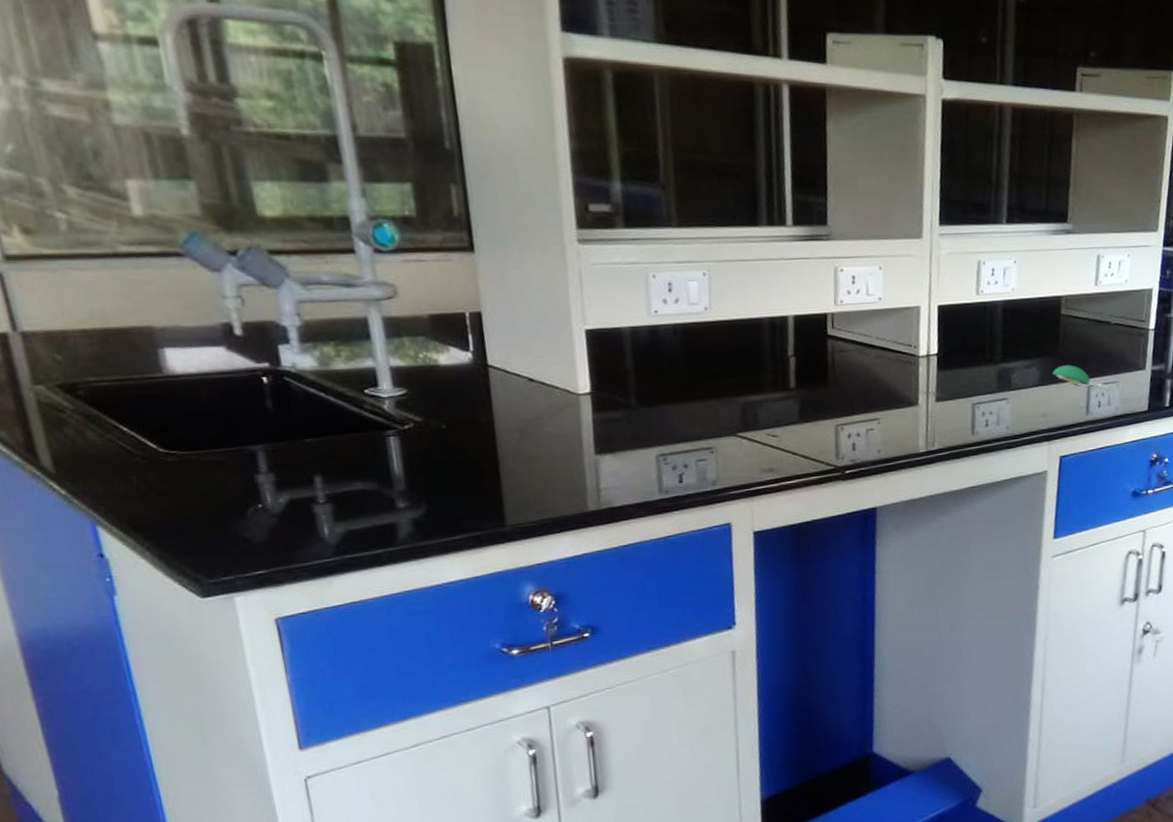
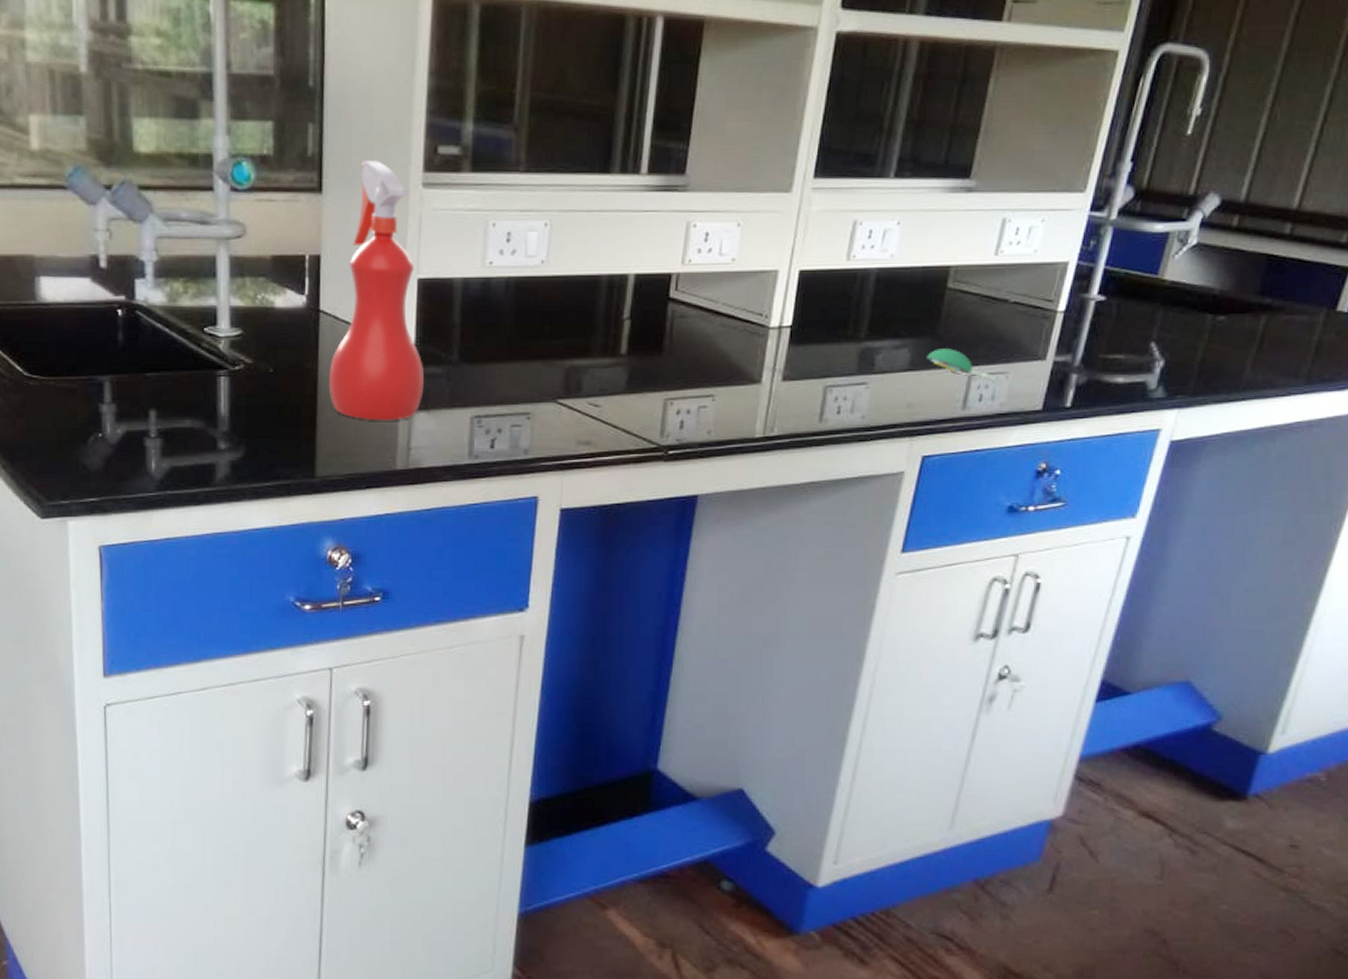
spray bottle: none [506,218,606,468] -> present [328,159,424,421]

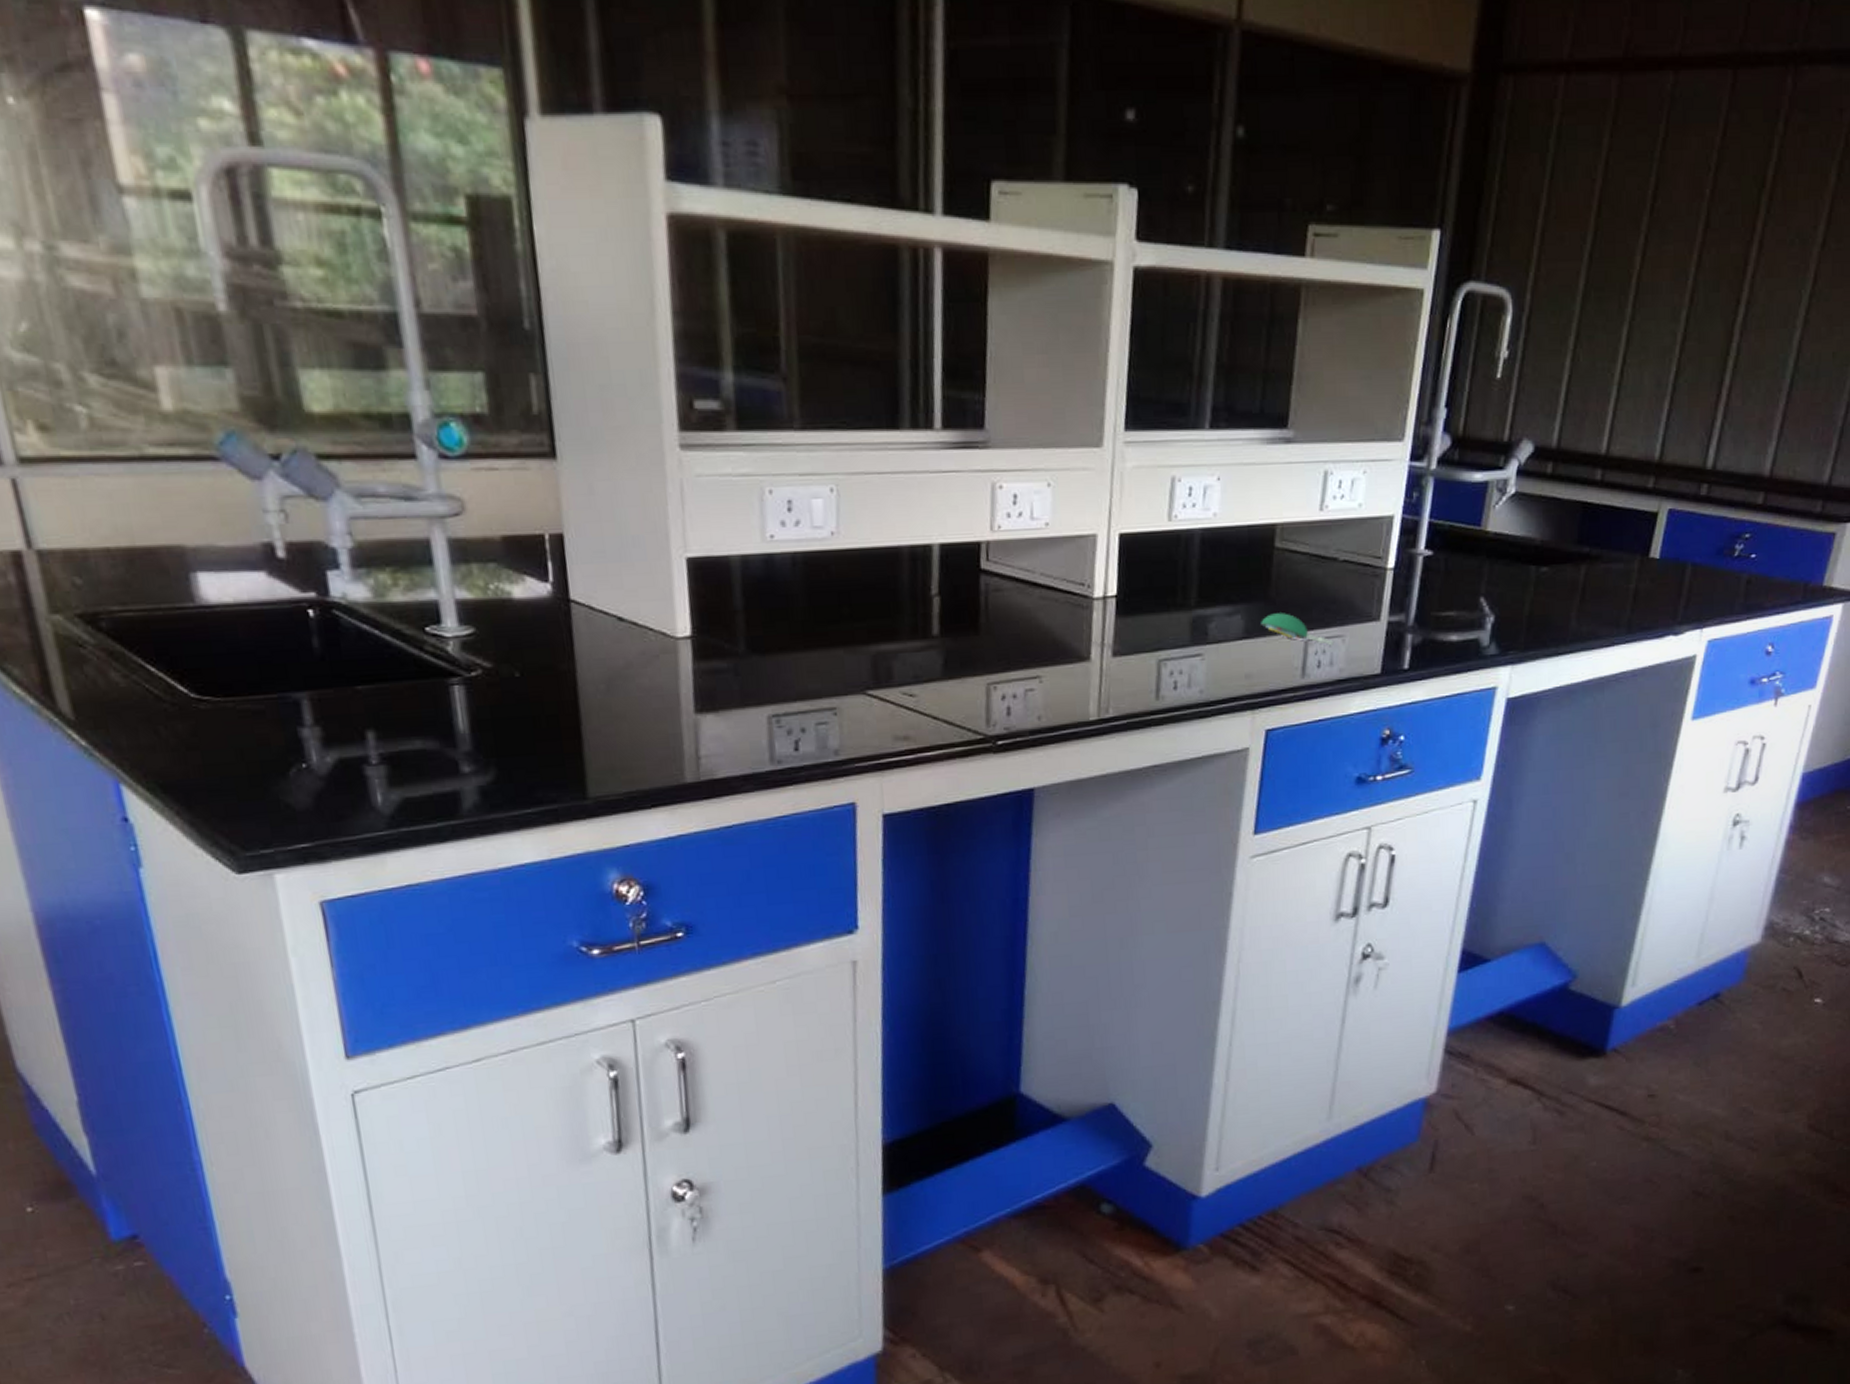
spray bottle: present [328,159,424,421] -> none [590,417,708,728]

